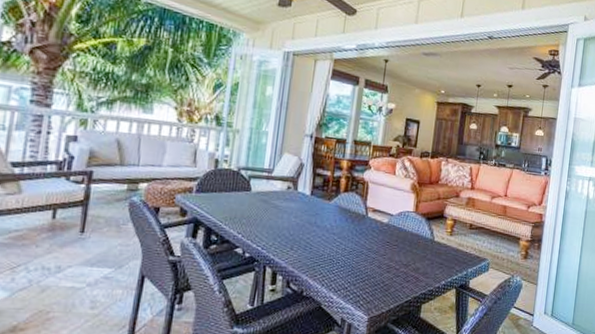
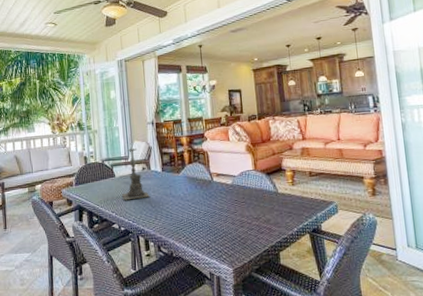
candle holder: none [254,159,290,223] -> present [121,146,150,201]

